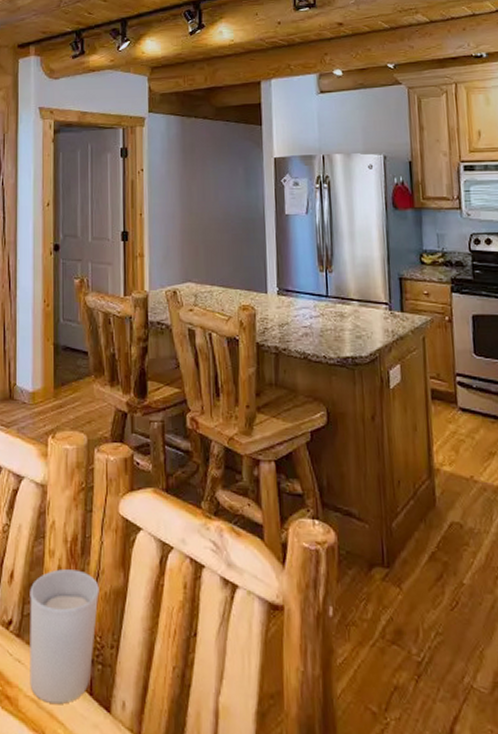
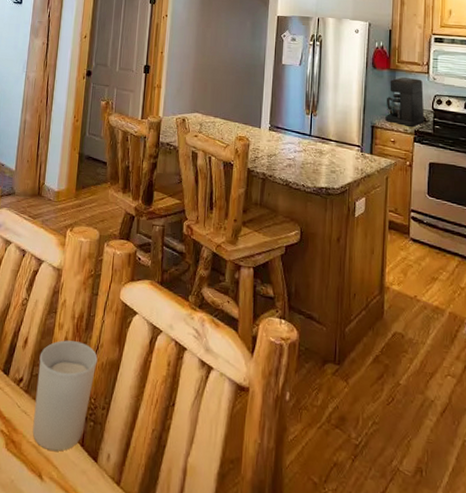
coffee maker: none [414,216,462,274] -> present [385,77,425,127]

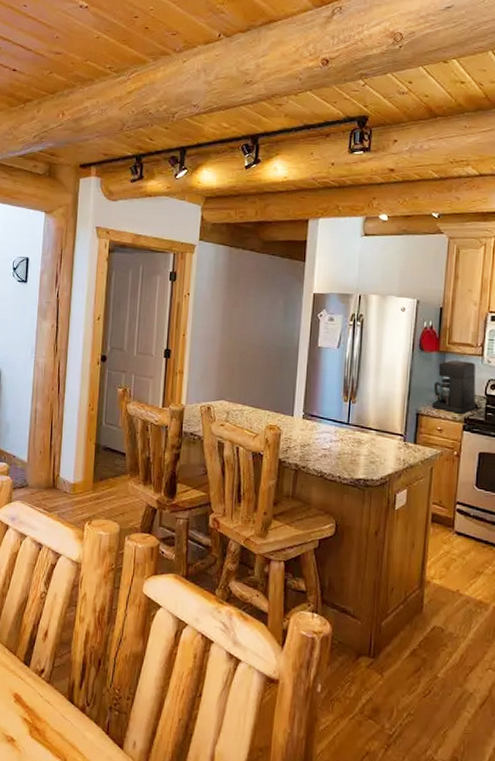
candle holder: present [32,340,98,452] -> none [56,633,121,739]

